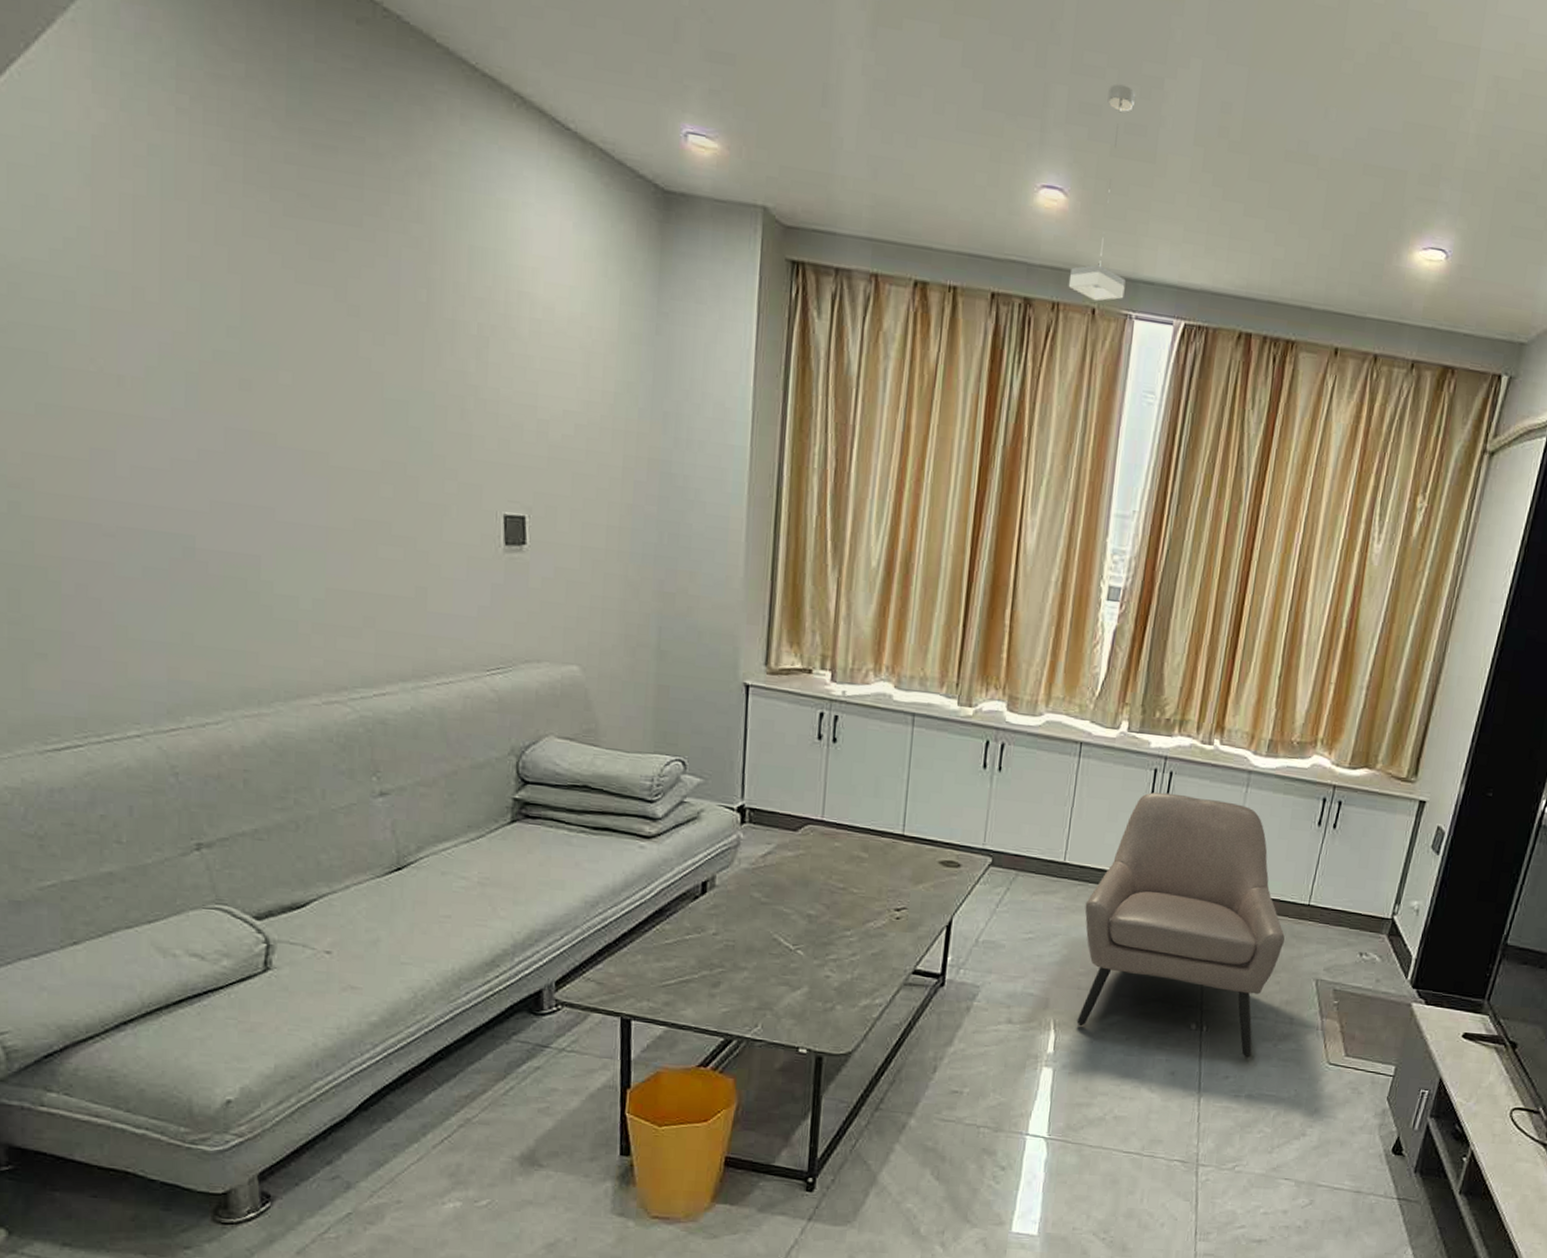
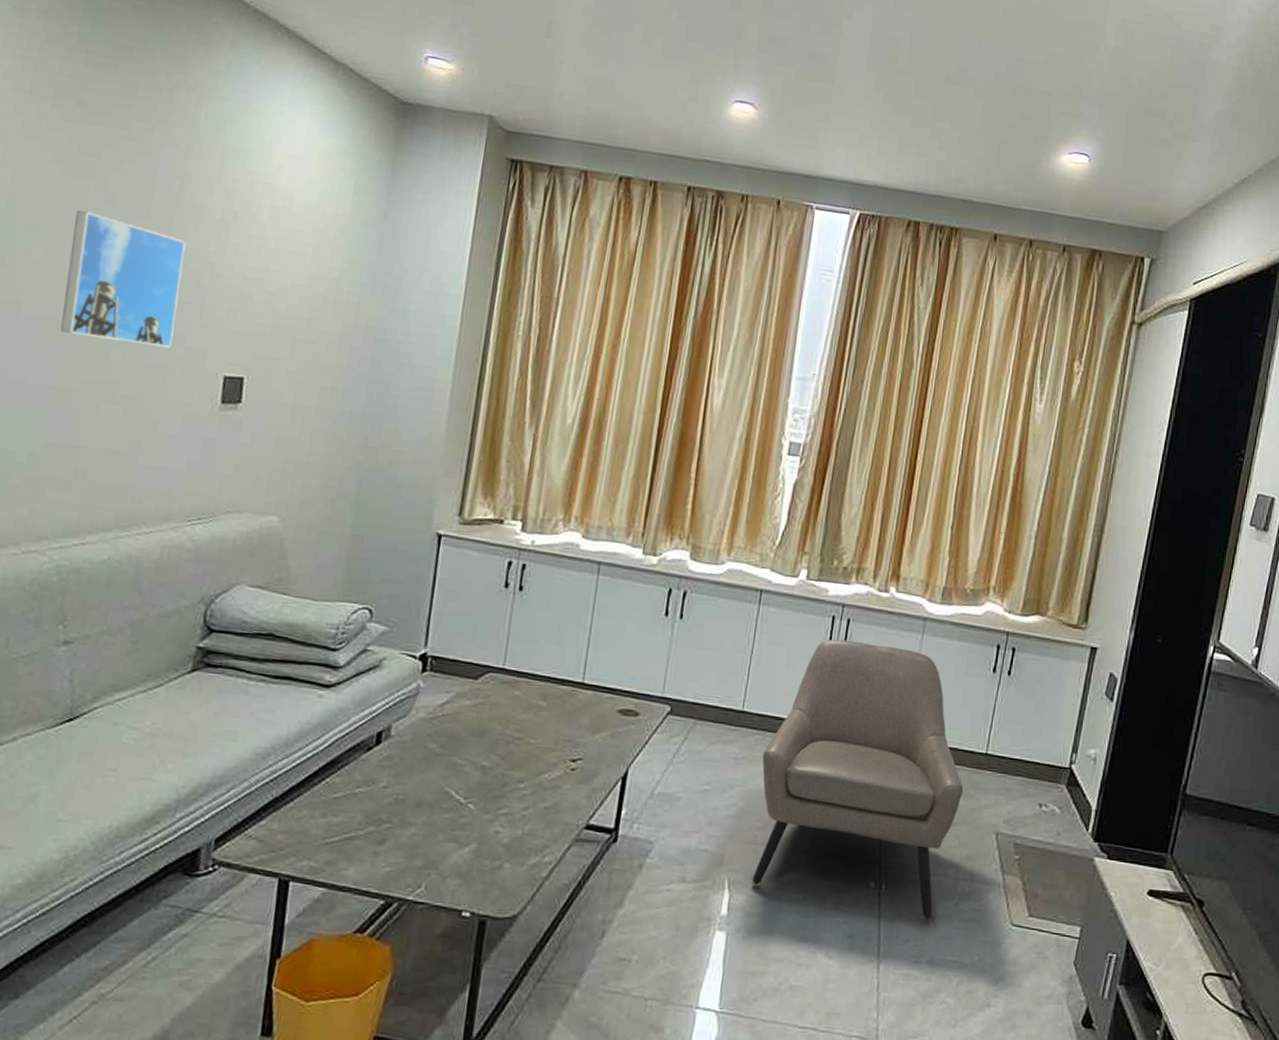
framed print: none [318,325,444,484] -> present [60,210,186,348]
pendant lamp: present [1068,84,1136,302] -> none [756,22,818,195]

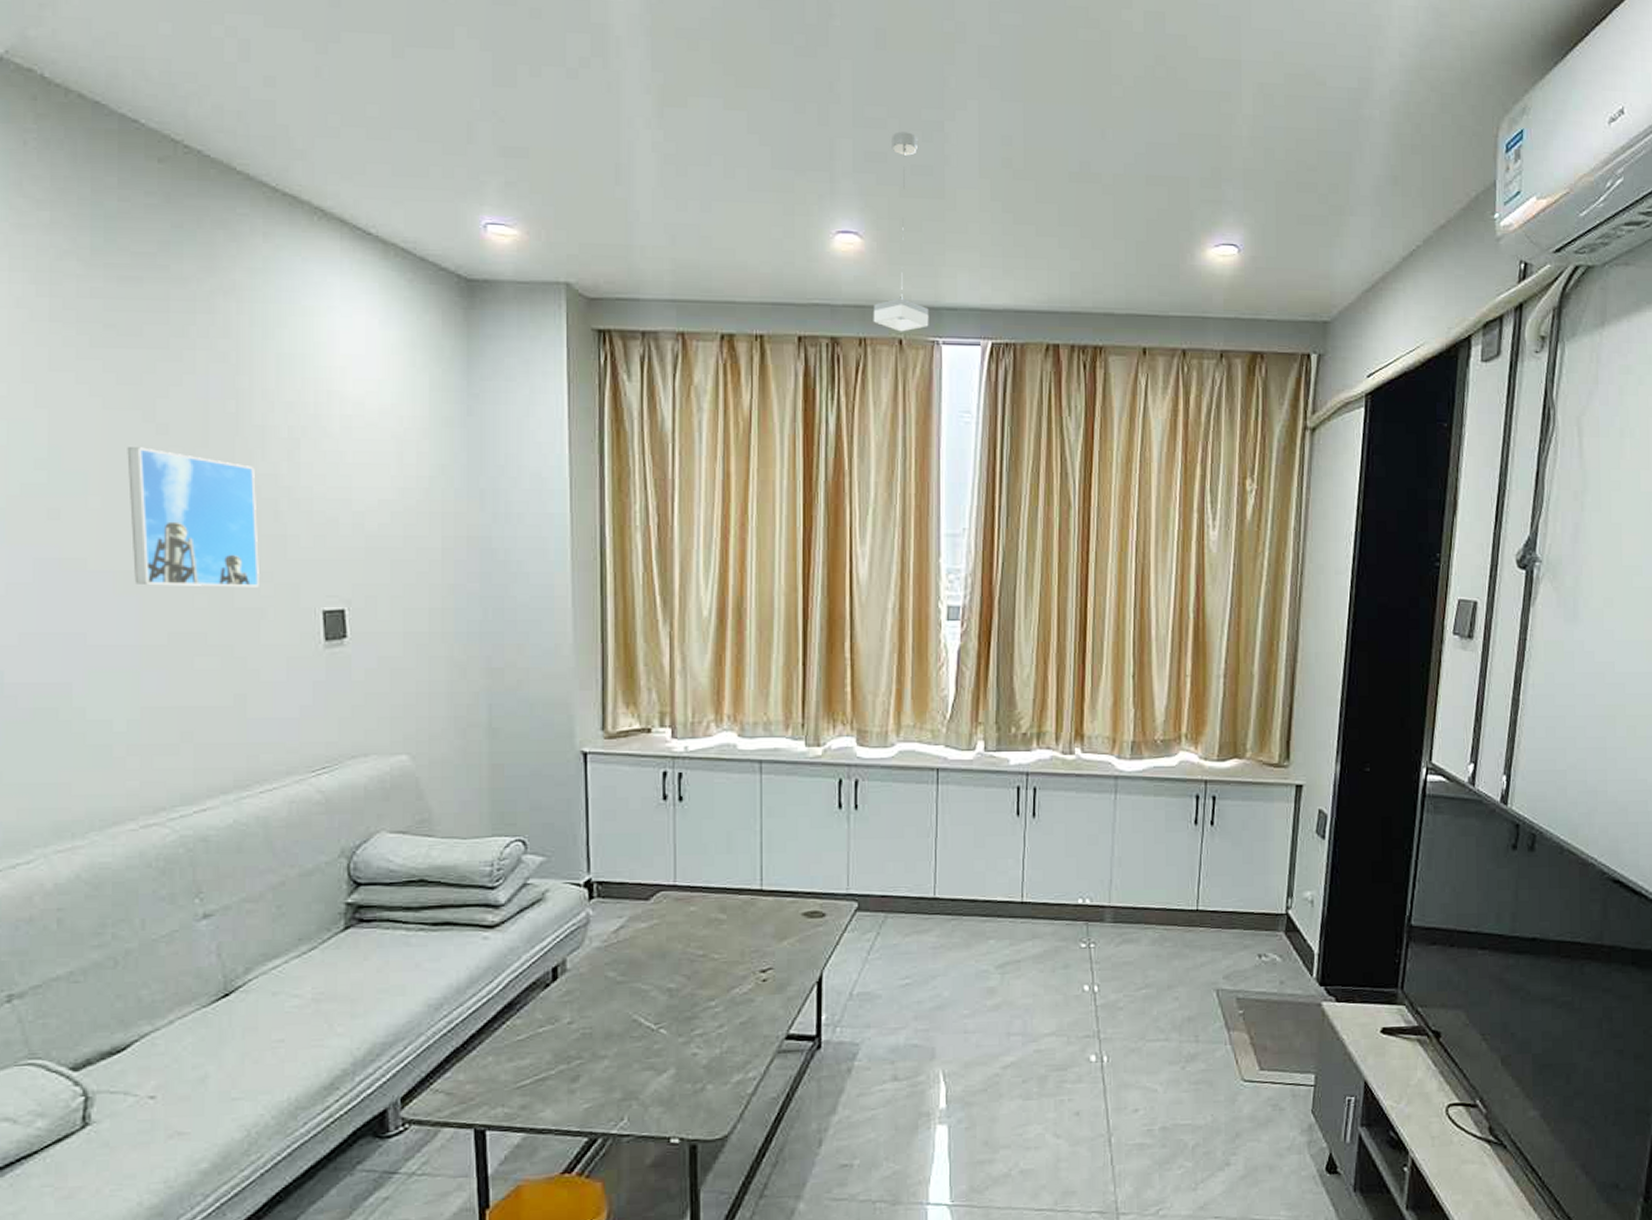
armchair: present [752,639,964,919] -> none [962,810,1178,1086]
pendant lamp: none [756,22,818,195] -> present [873,131,929,332]

